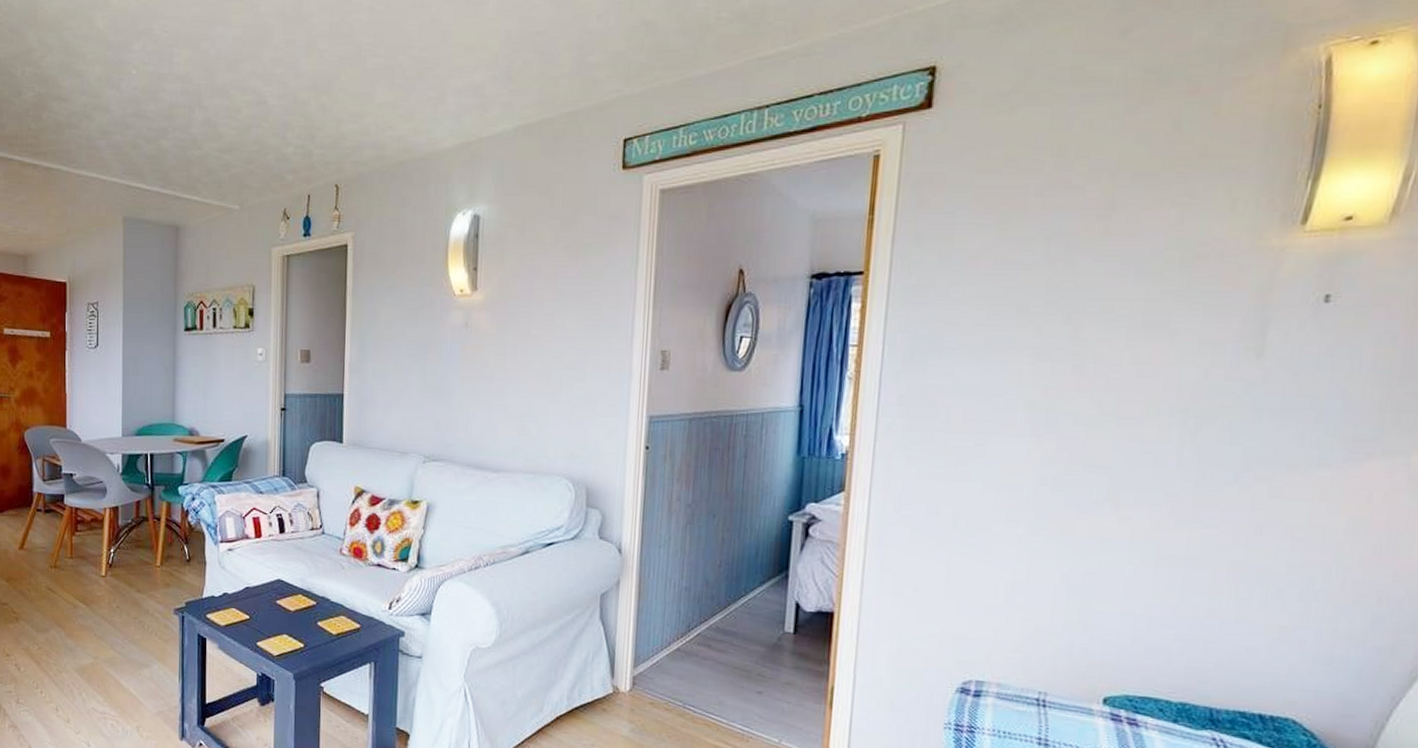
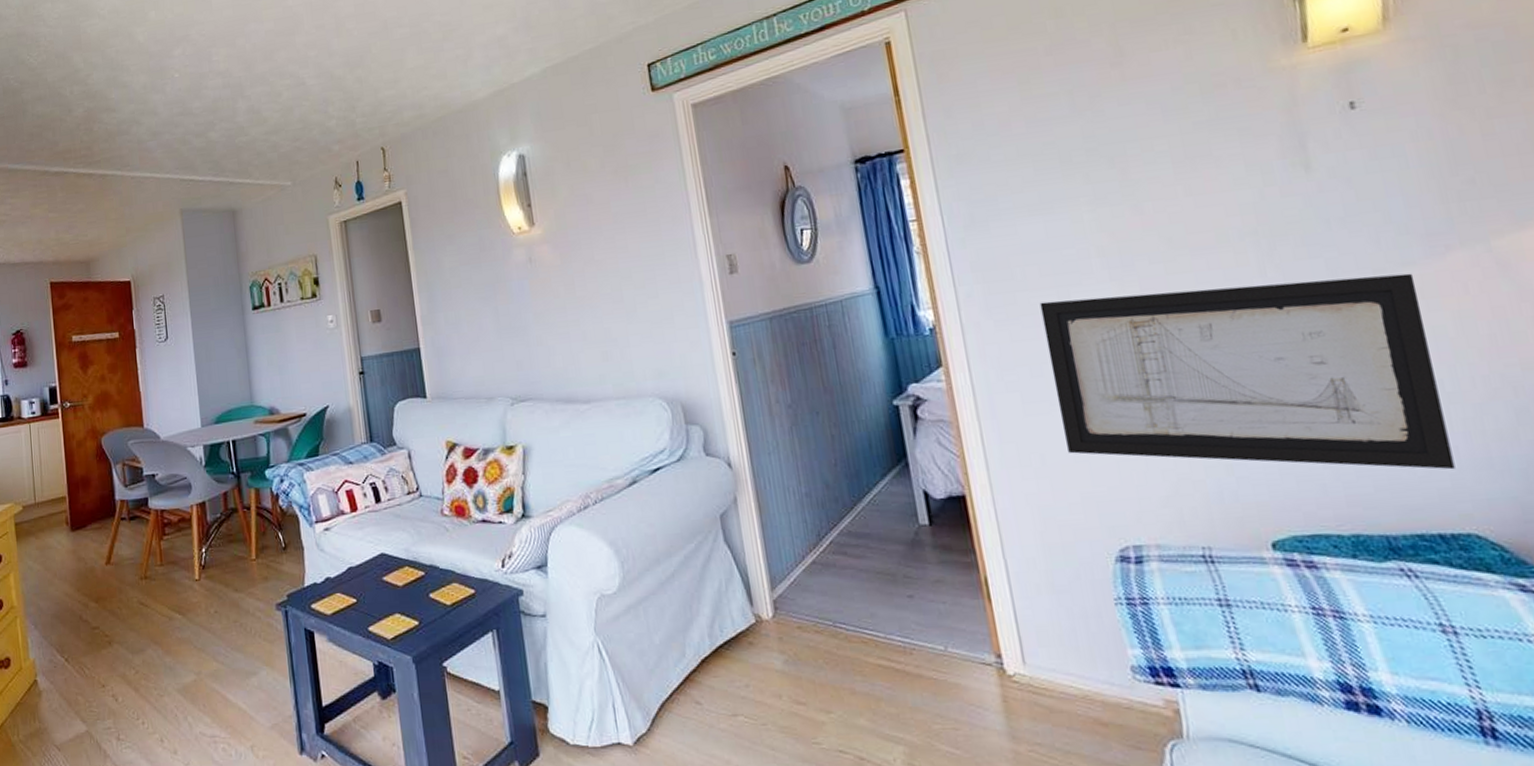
wall art: none [940,445,1325,661] -> present [1039,273,1456,470]

